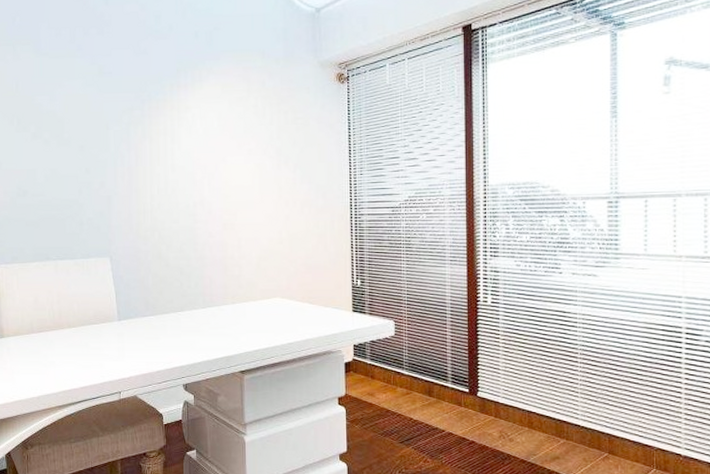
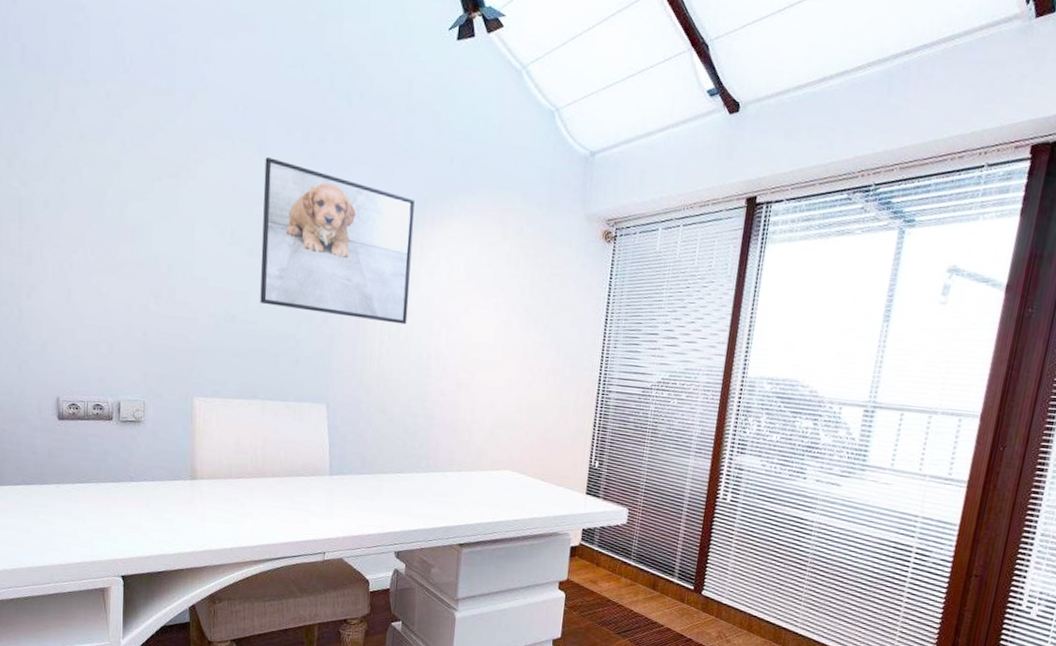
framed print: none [41,55,173,179] -> present [260,157,415,325]

